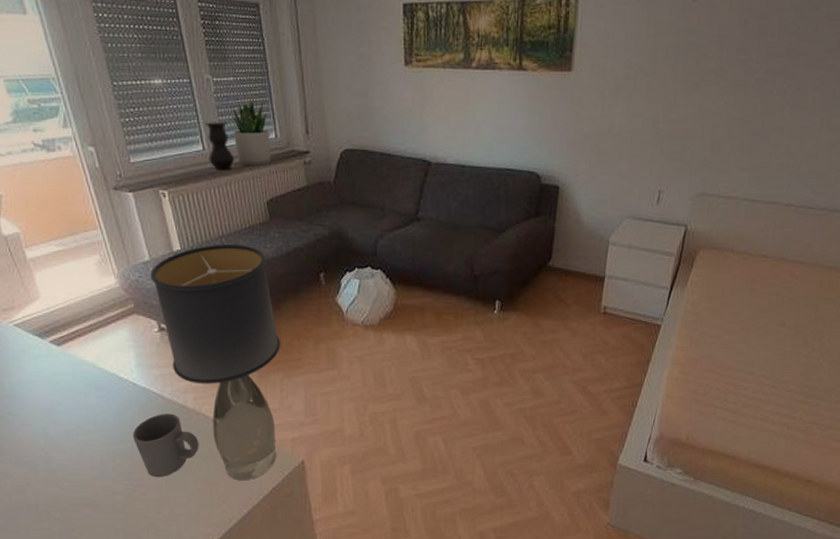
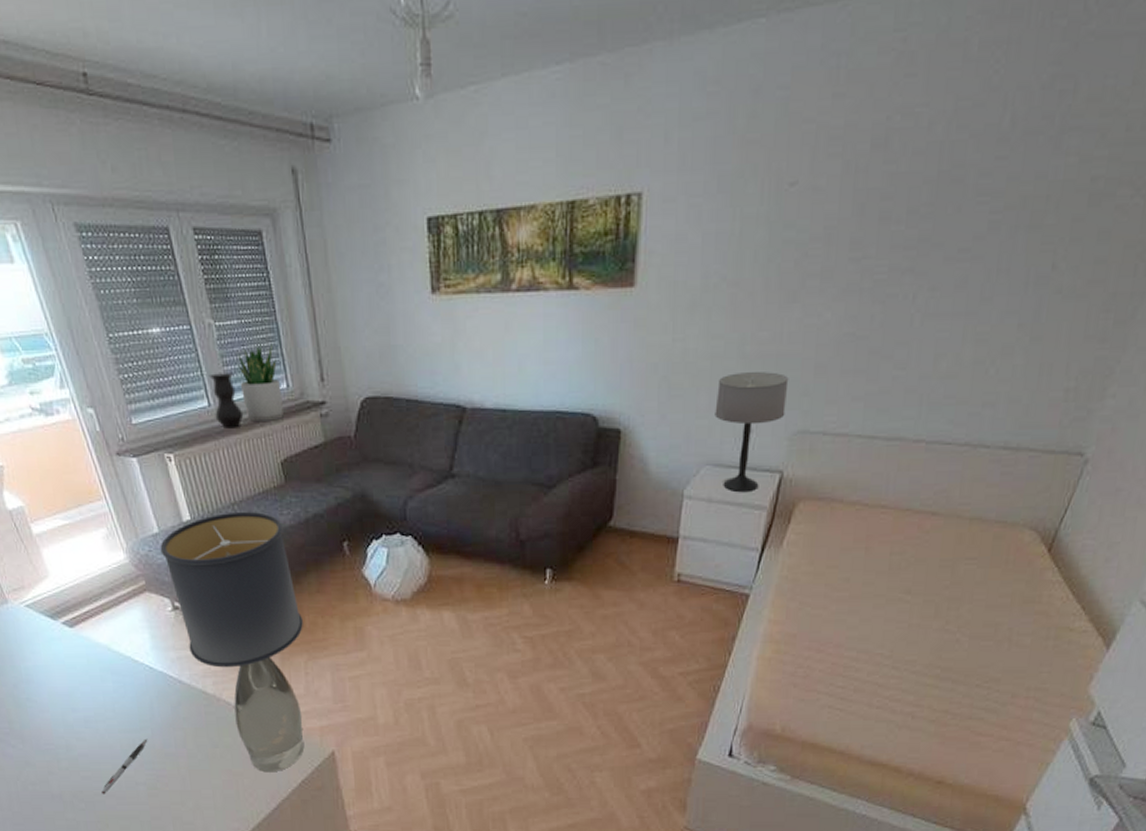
pen: none [78,450,127,504] -> present [101,738,148,794]
mug: present [132,413,199,478] -> none [151,699,222,768]
table lamp: none [634,145,692,242] -> present [715,372,789,493]

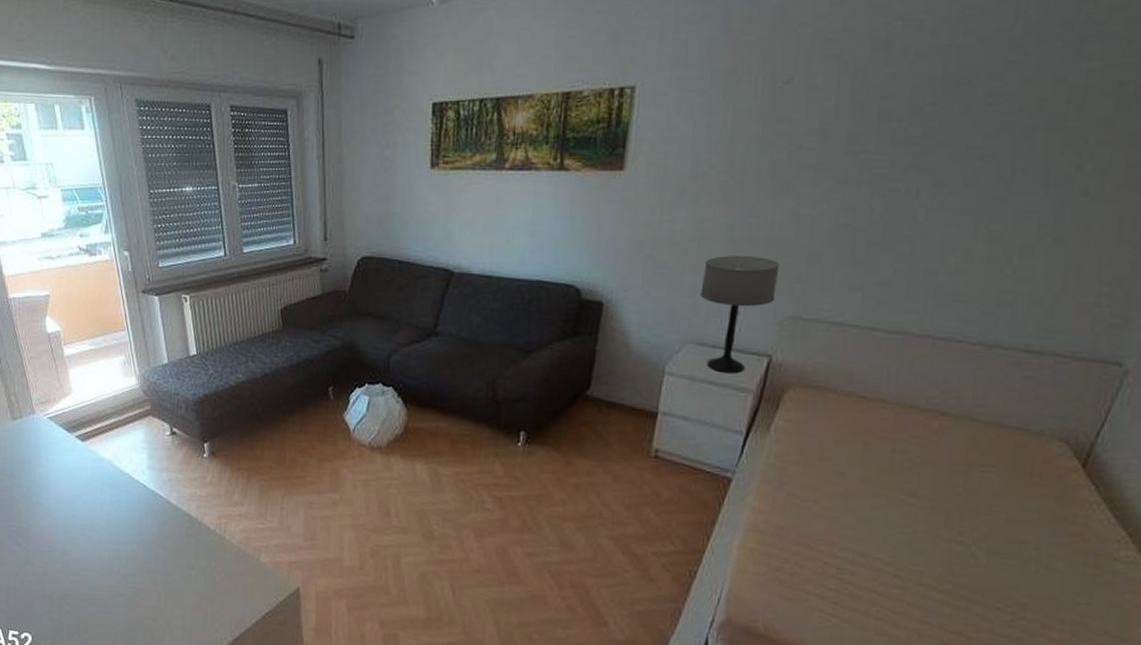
pen: present [101,738,148,794] -> none [86,552,133,601]
table lamp: present [160,511,305,773] -> none [167,350,284,601]
vase: present [208,373,244,429] -> none [228,228,254,277]
planter: present [237,342,284,422] -> none [253,204,289,272]

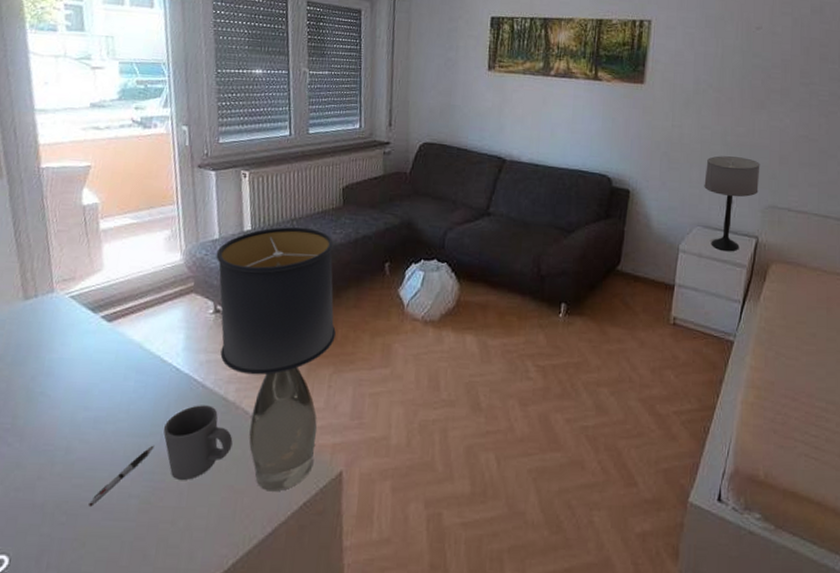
pen: none [86,552,133,601] -> present [88,445,155,507]
mug: none [138,519,199,585] -> present [163,405,233,481]
table lamp: none [167,350,284,601] -> present [216,226,336,492]

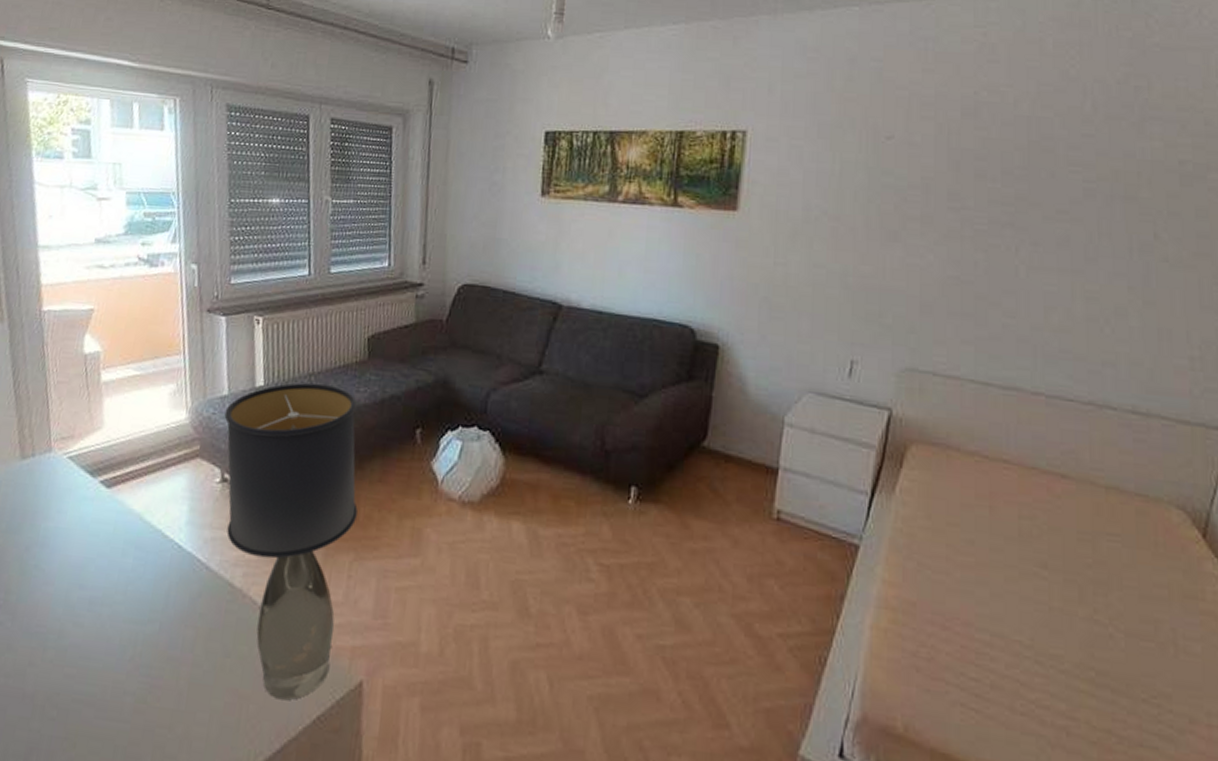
pen: present [88,445,155,507] -> none [81,634,153,702]
mug: present [163,405,233,481] -> none [162,590,239,679]
table lamp: present [704,156,760,252] -> none [817,302,894,427]

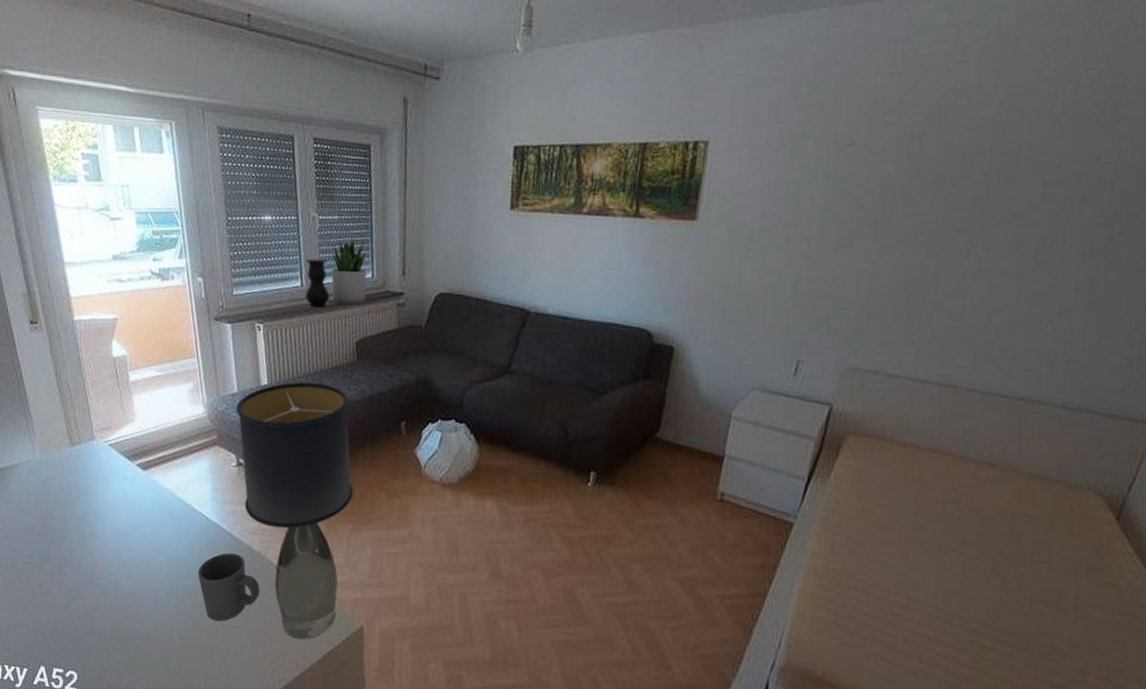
mug: none [162,590,239,679] -> present [197,552,260,622]
vase: none [312,245,341,299] -> present [305,259,330,308]
planter: none [343,222,384,297] -> present [331,237,367,305]

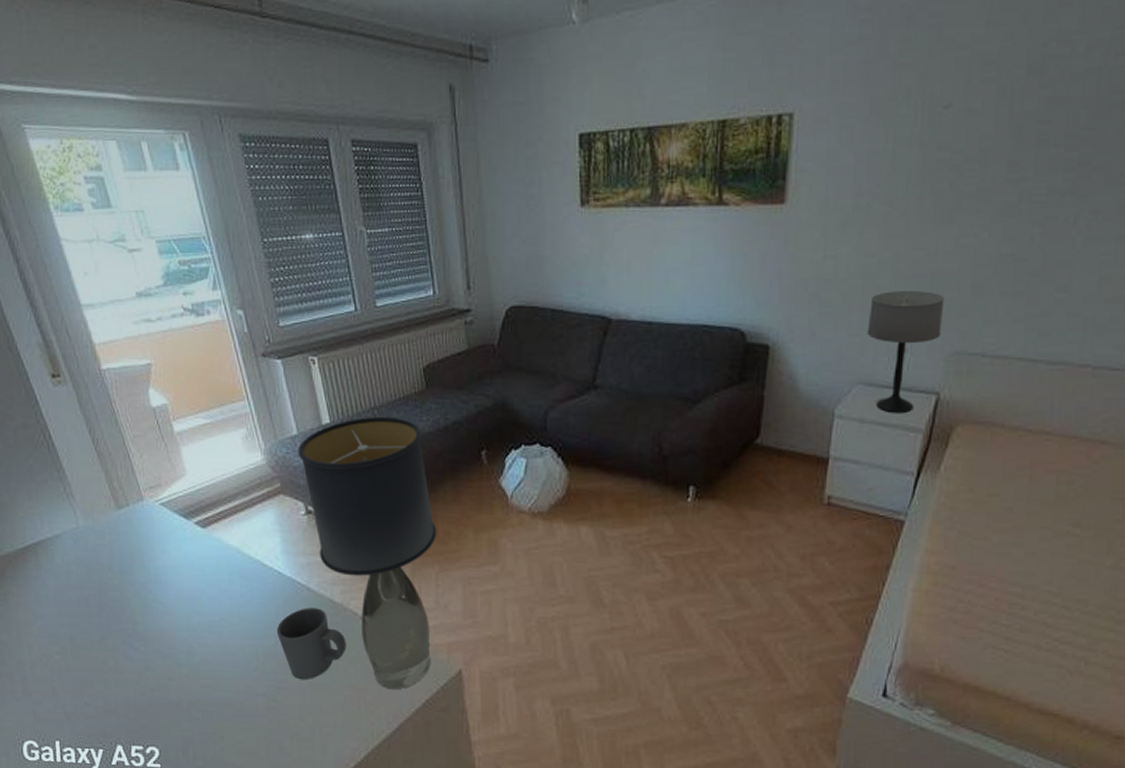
vase: present [305,259,330,308] -> none [357,279,389,333]
planter: present [331,237,367,305] -> none [385,250,428,327]
table lamp: none [766,306,841,421] -> present [867,291,945,414]

